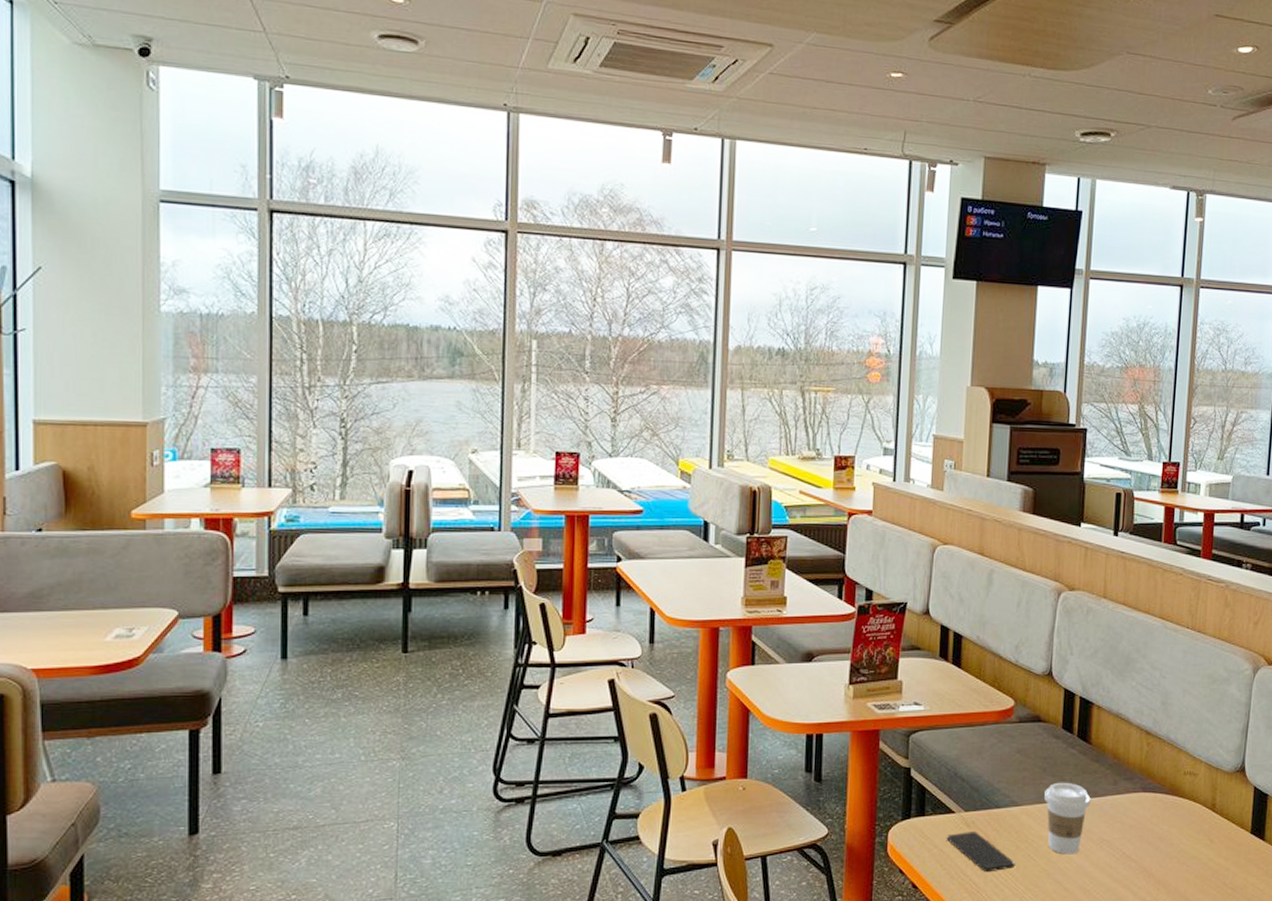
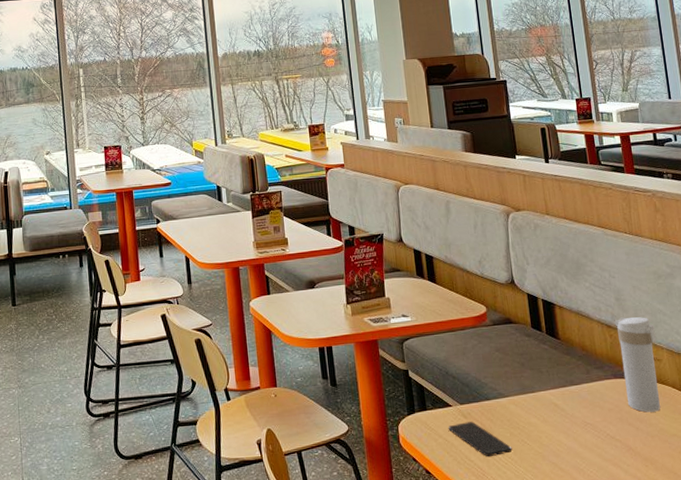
coffee cup: present [1044,782,1091,855] -> none [526,374,569,438]
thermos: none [1151,724,1198,831] -> present [614,317,660,413]

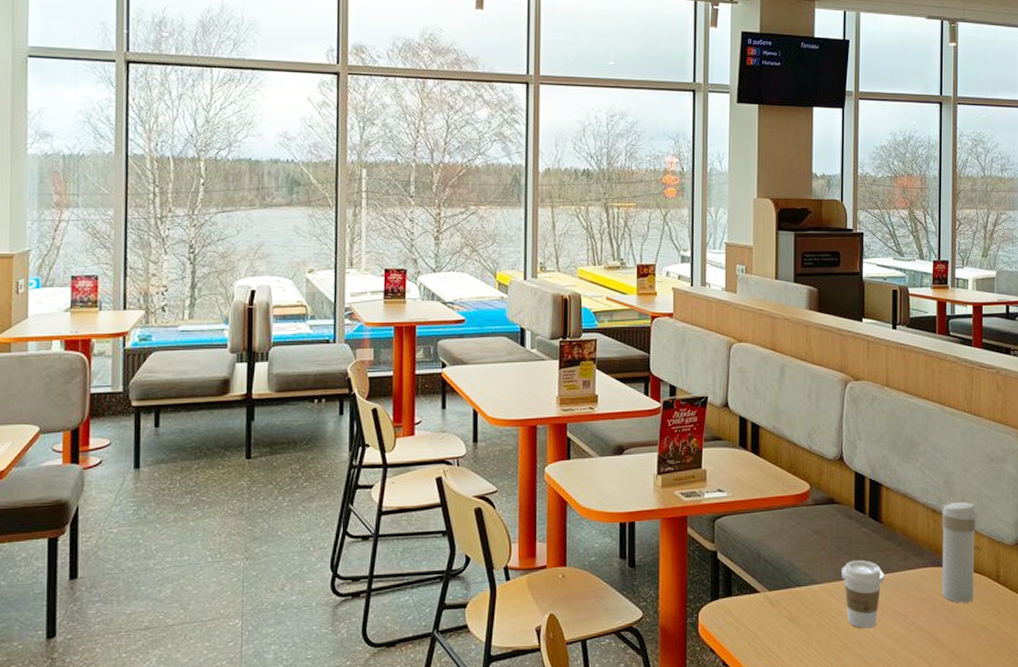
smartphone: present [448,422,513,457] -> none [752,610,818,649]
coffee cup: none [526,374,569,438] -> present [842,559,884,629]

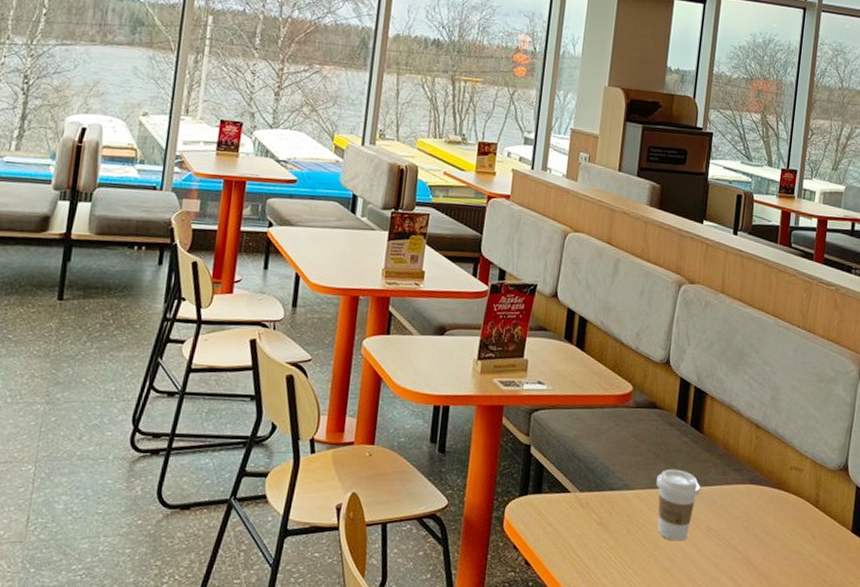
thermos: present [940,502,980,603] -> none [757,418,804,525]

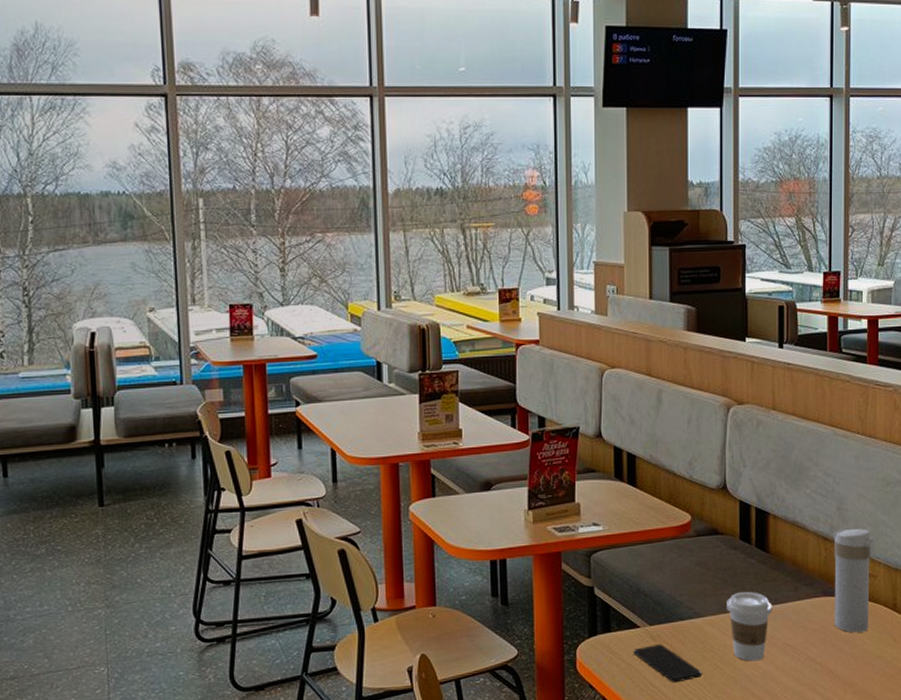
smartphone: none [560,512,626,554] -> present [633,644,703,683]
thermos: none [757,418,804,525] -> present [832,529,875,633]

